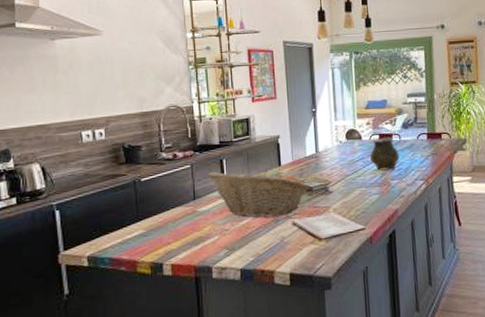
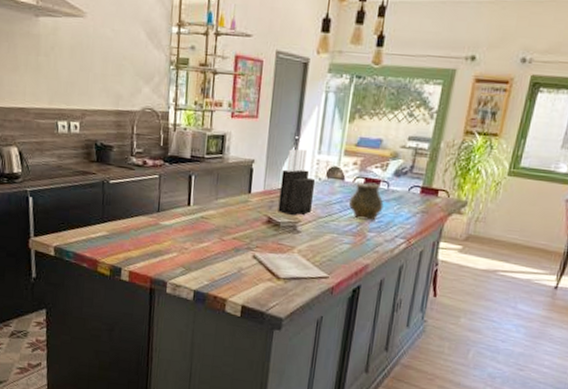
fruit basket: present [207,168,310,218] -> none [174,186,278,246]
knife block: none [306,118,338,179] -> present [278,149,316,216]

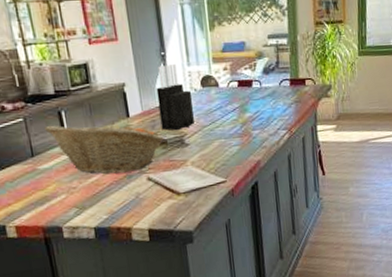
fruit basket: none [174,186,278,246] -> present [45,120,164,174]
vase: present [348,182,384,221] -> none [228,83,261,121]

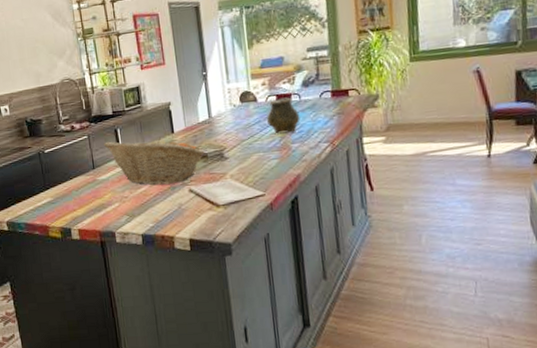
knife block: present [156,63,195,131] -> none [198,81,234,145]
vase: none [228,83,261,121] -> present [266,97,300,134]

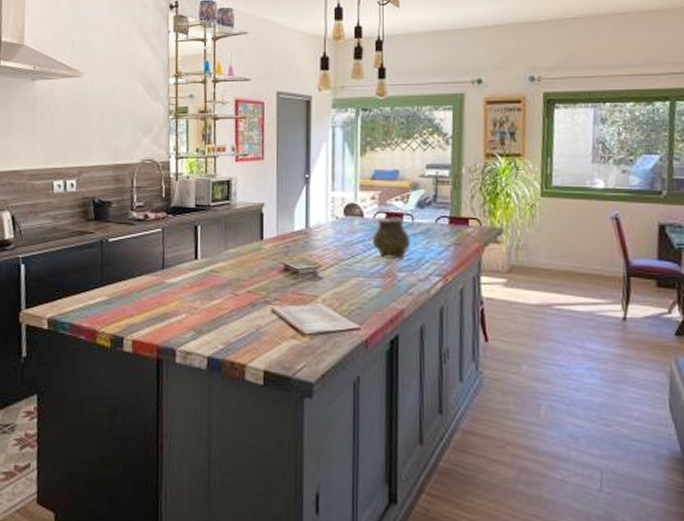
fruit basket: present [104,136,205,186] -> none [179,238,296,300]

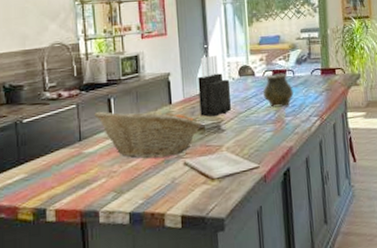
fruit basket: none [179,238,296,300] -> present [94,107,202,159]
knife block: none [295,187,333,261] -> present [198,55,231,117]

